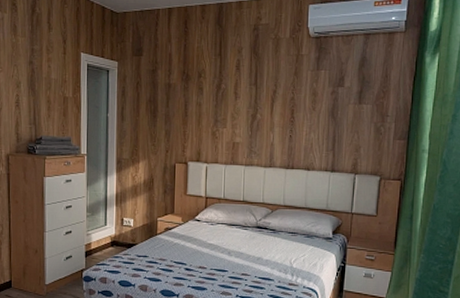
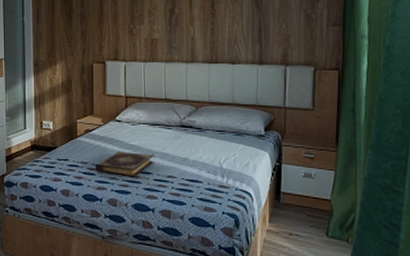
book: none [173,249,230,275] -> present [95,151,154,178]

